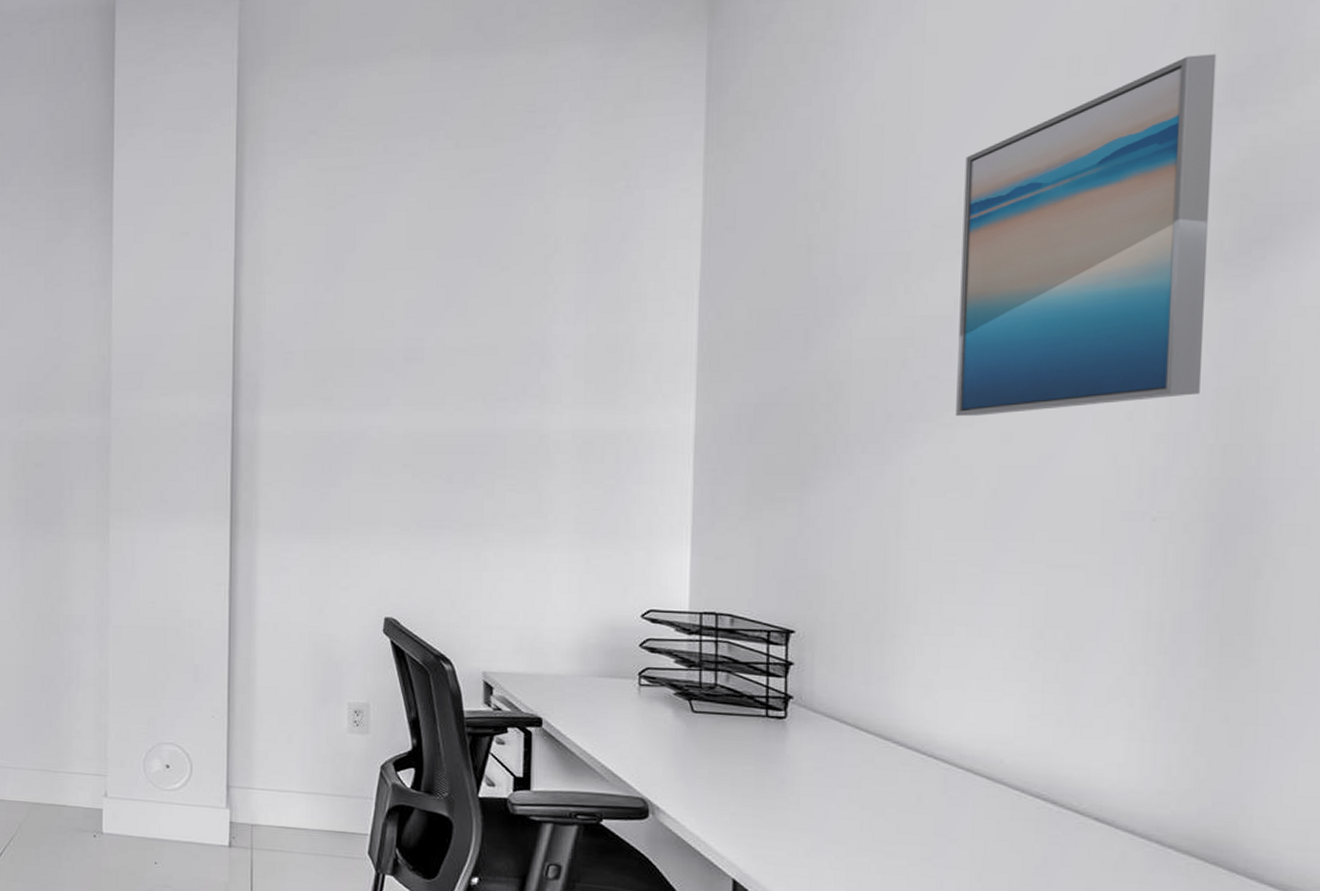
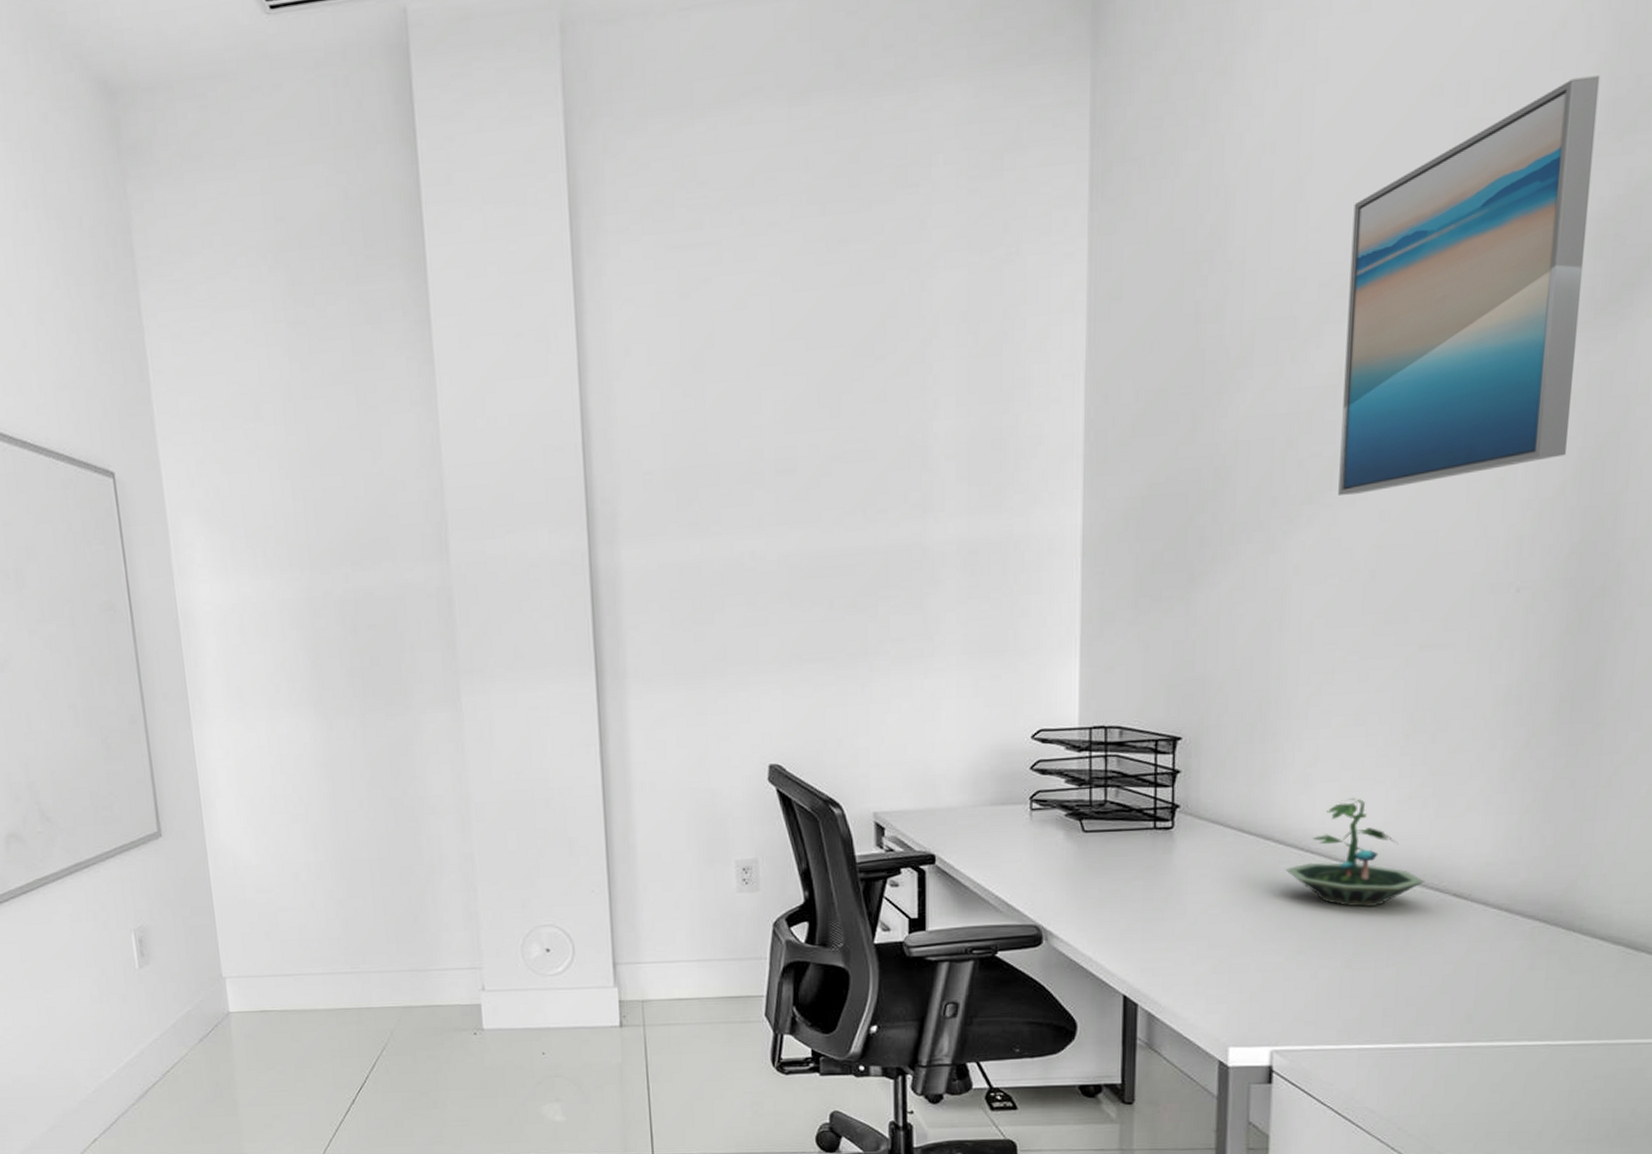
terrarium: none [906,708,1062,822] -> present [1285,798,1425,907]

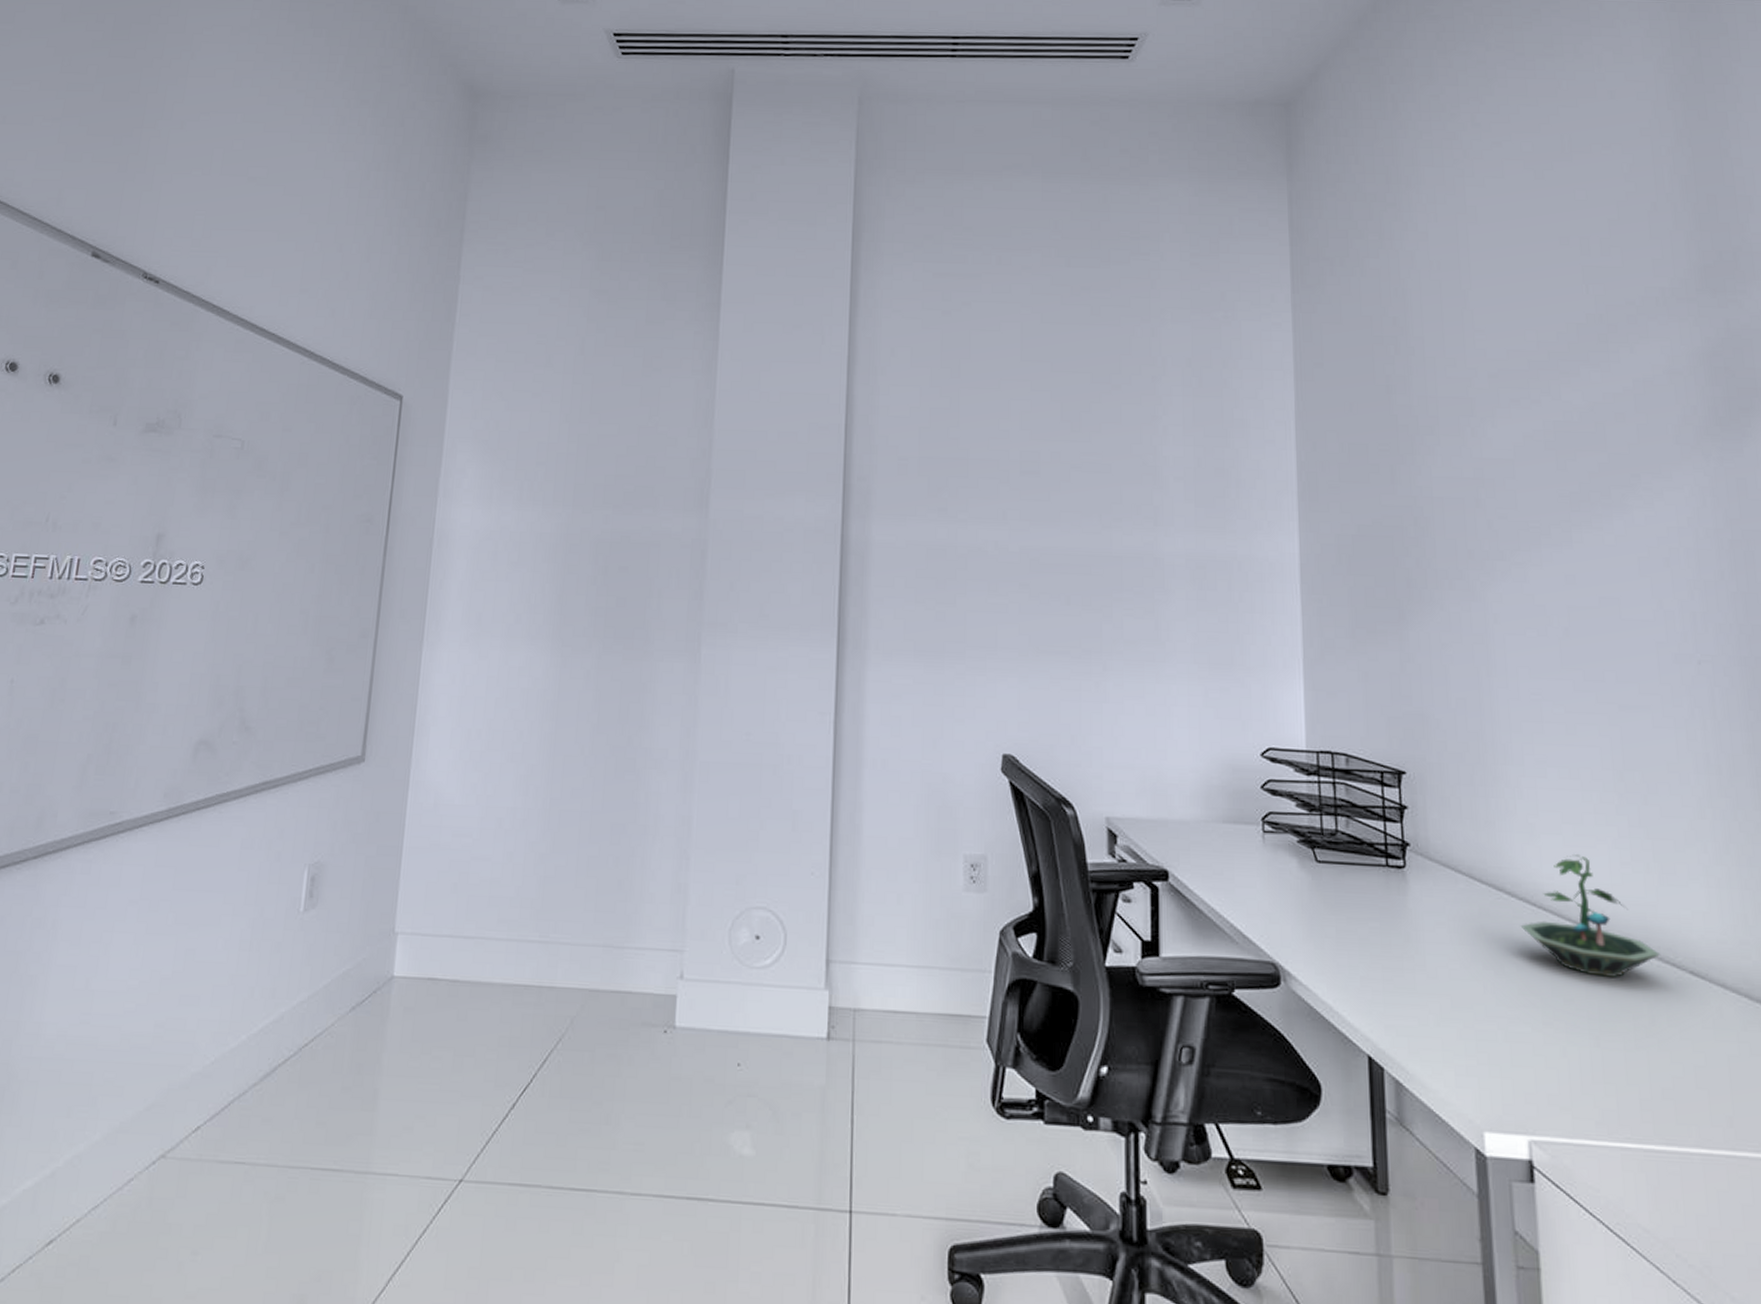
wall art: present [1338,75,1601,495] -> none [1509,247,1719,557]

